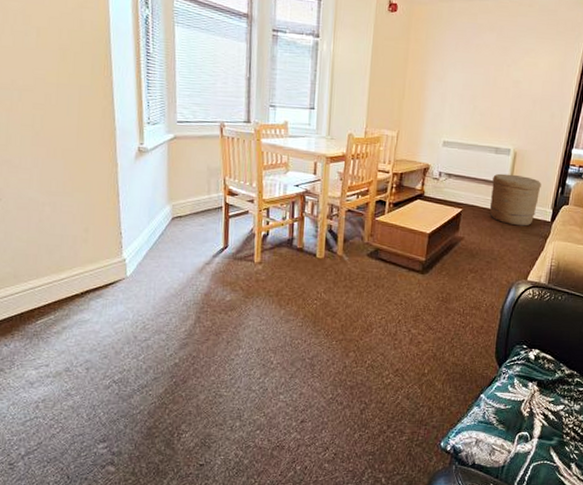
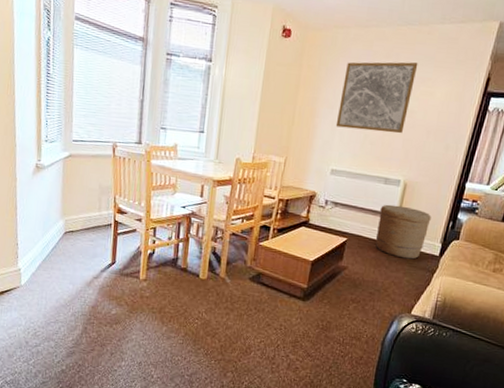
wall art: none [445,34,521,104] -> present [335,62,418,134]

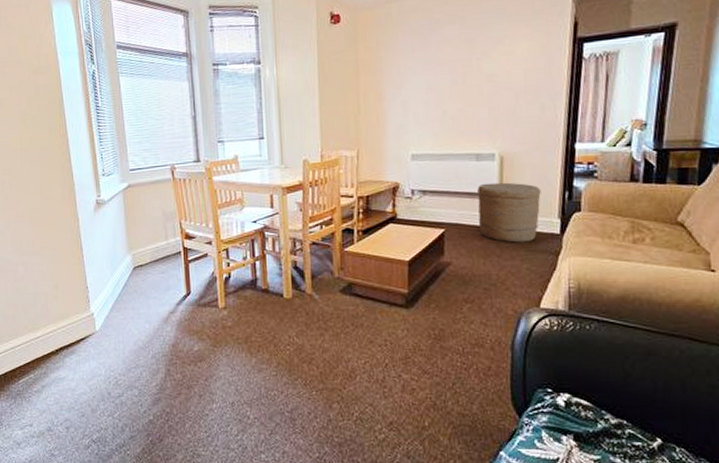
wall art: present [335,62,418,134] -> none [407,22,489,107]

